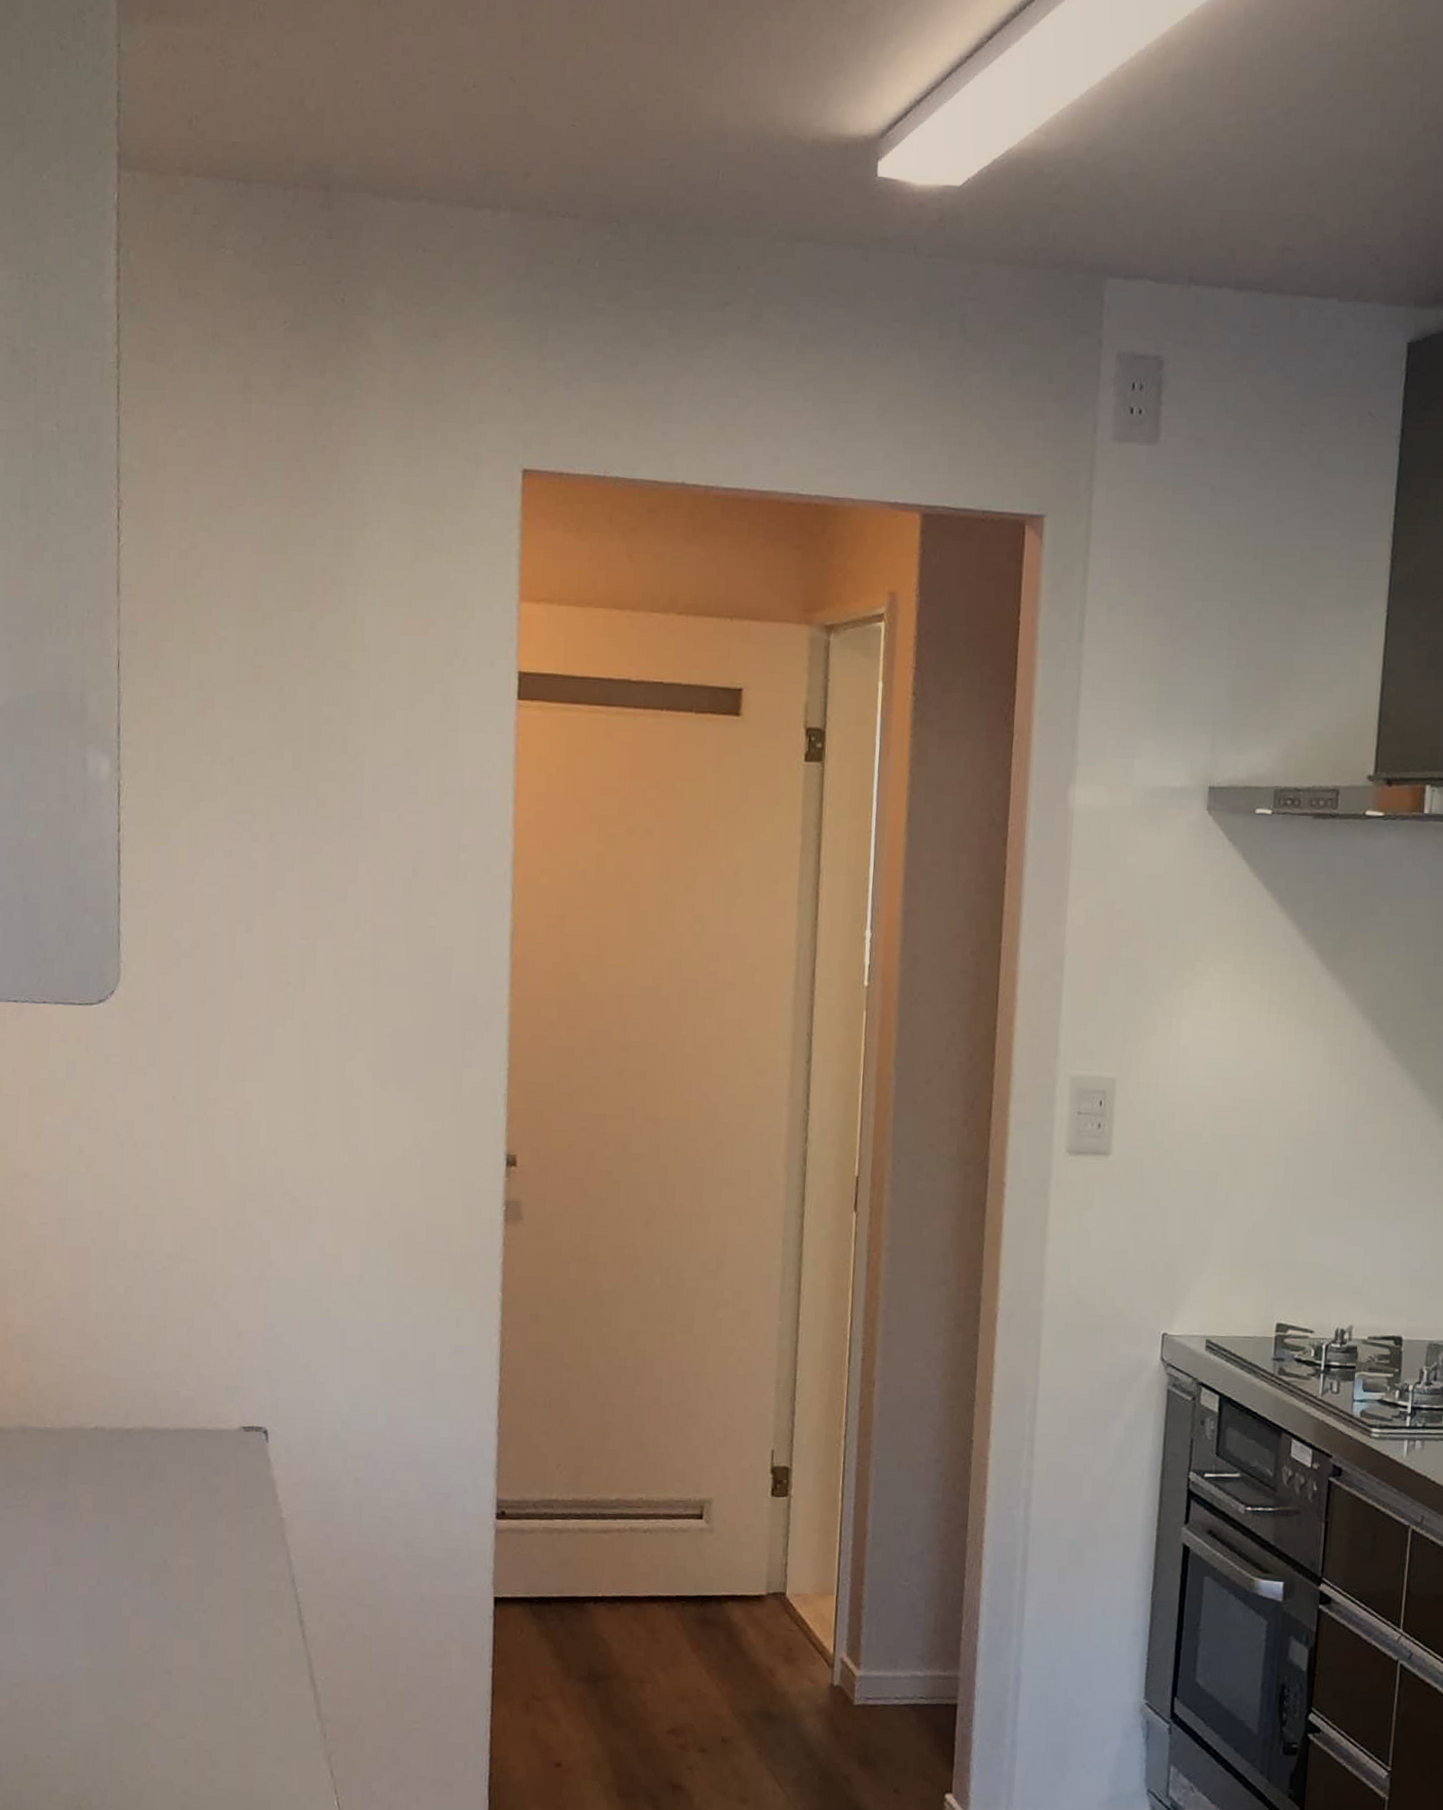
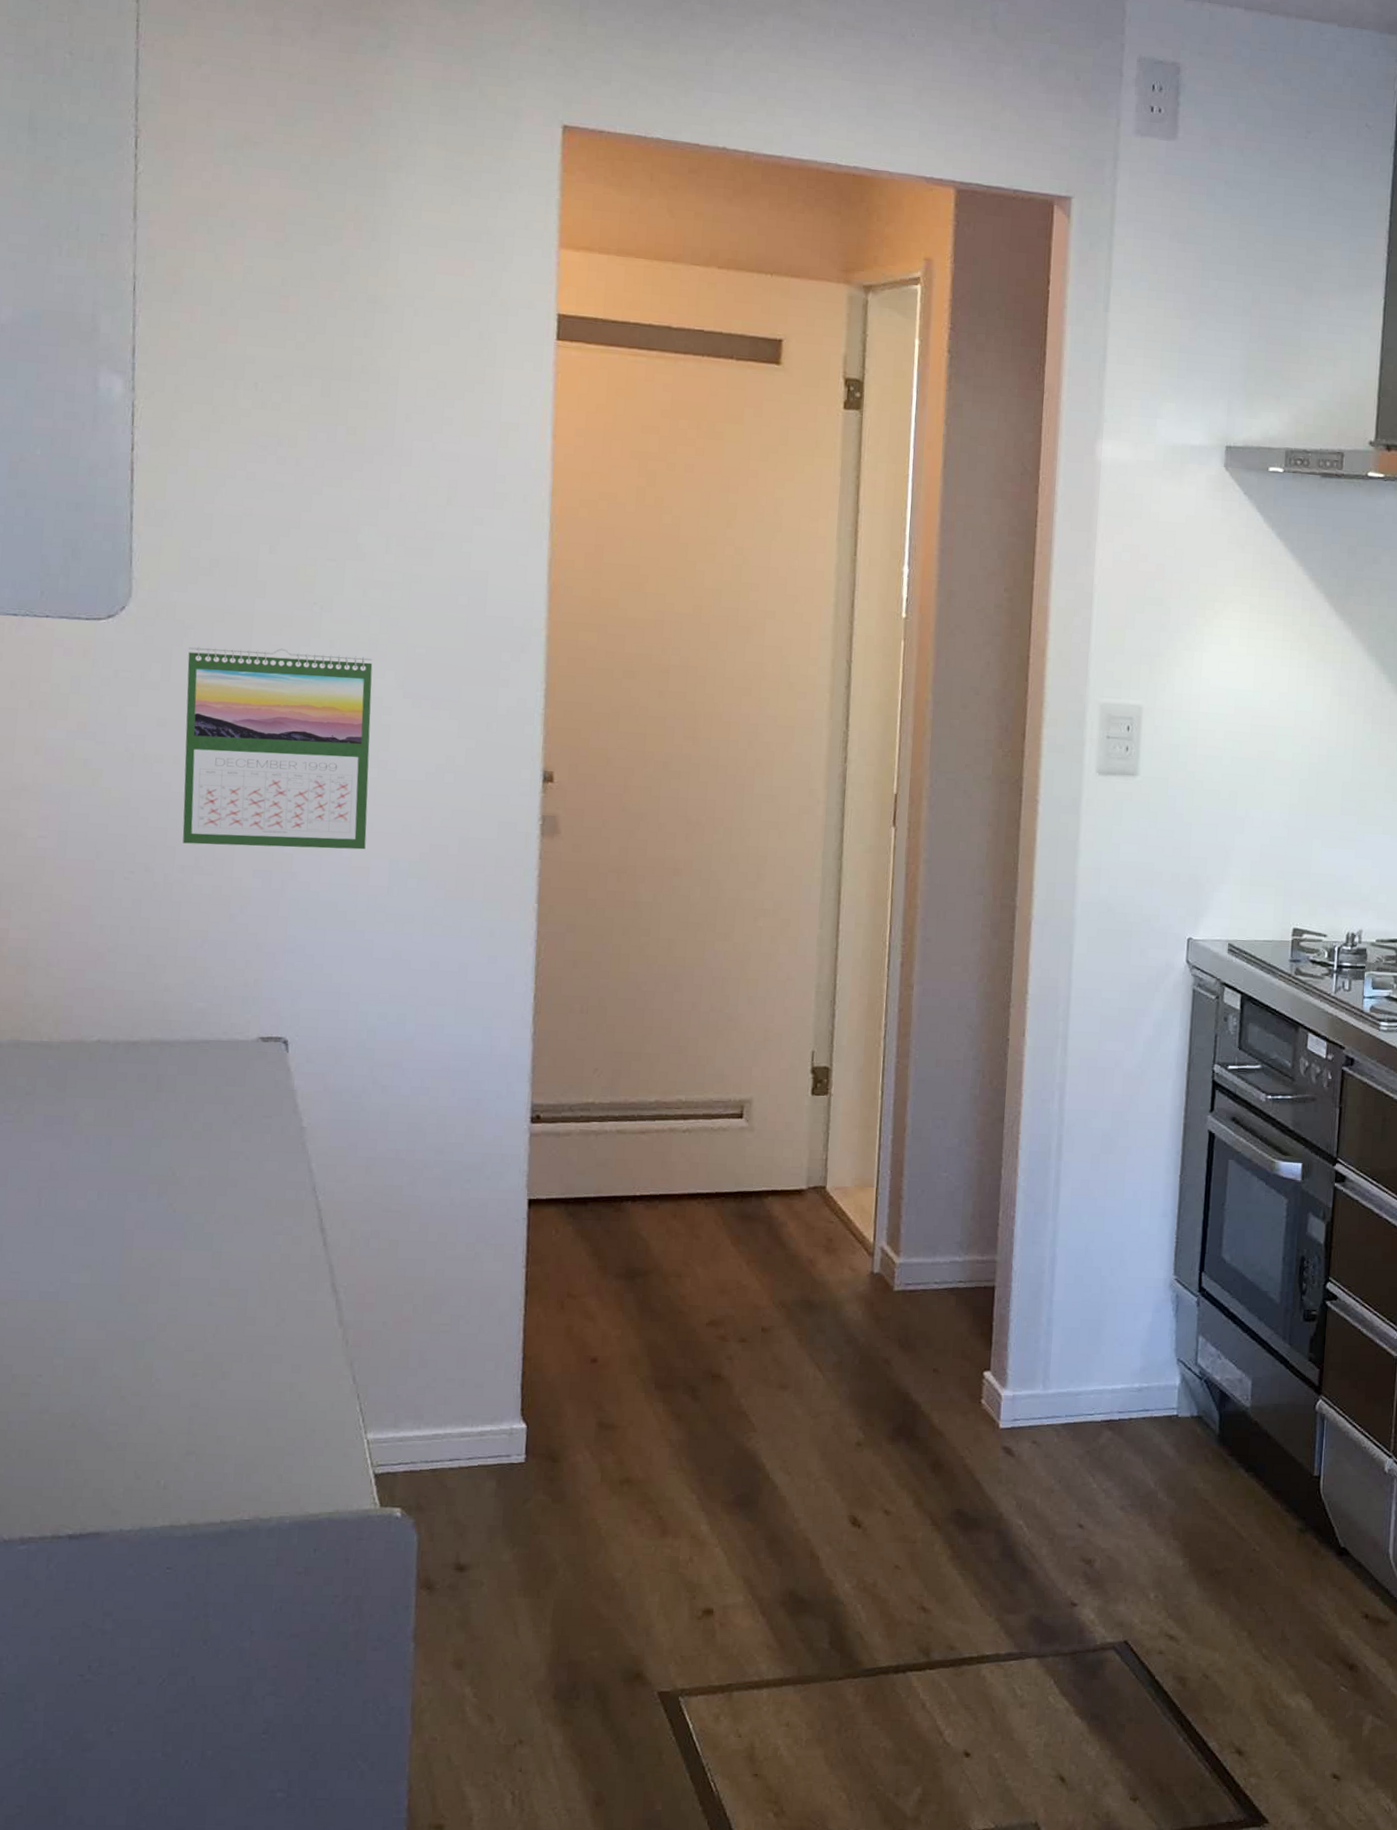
calendar: none [169,1030,343,1237] -> present [182,647,373,850]

